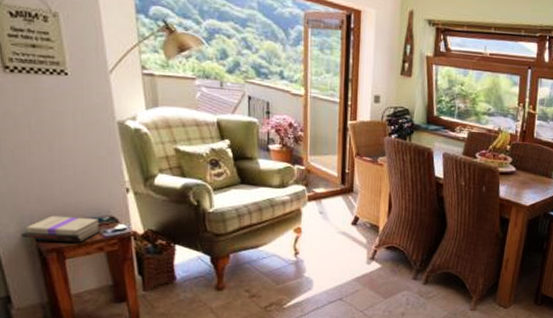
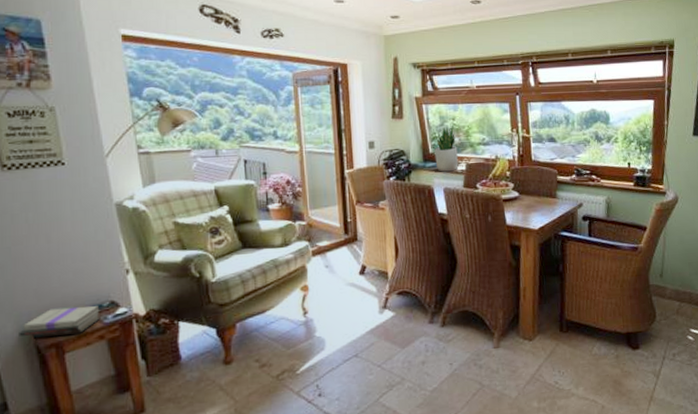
planter: none [438,89,463,138] -> present [434,125,459,172]

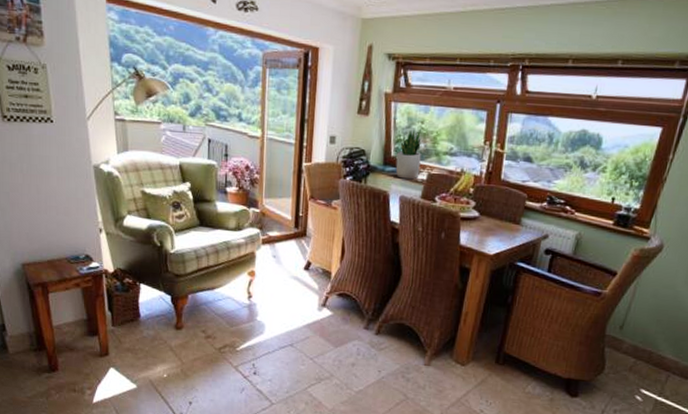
books: present [18,306,101,338] -> none [14,253,77,278]

